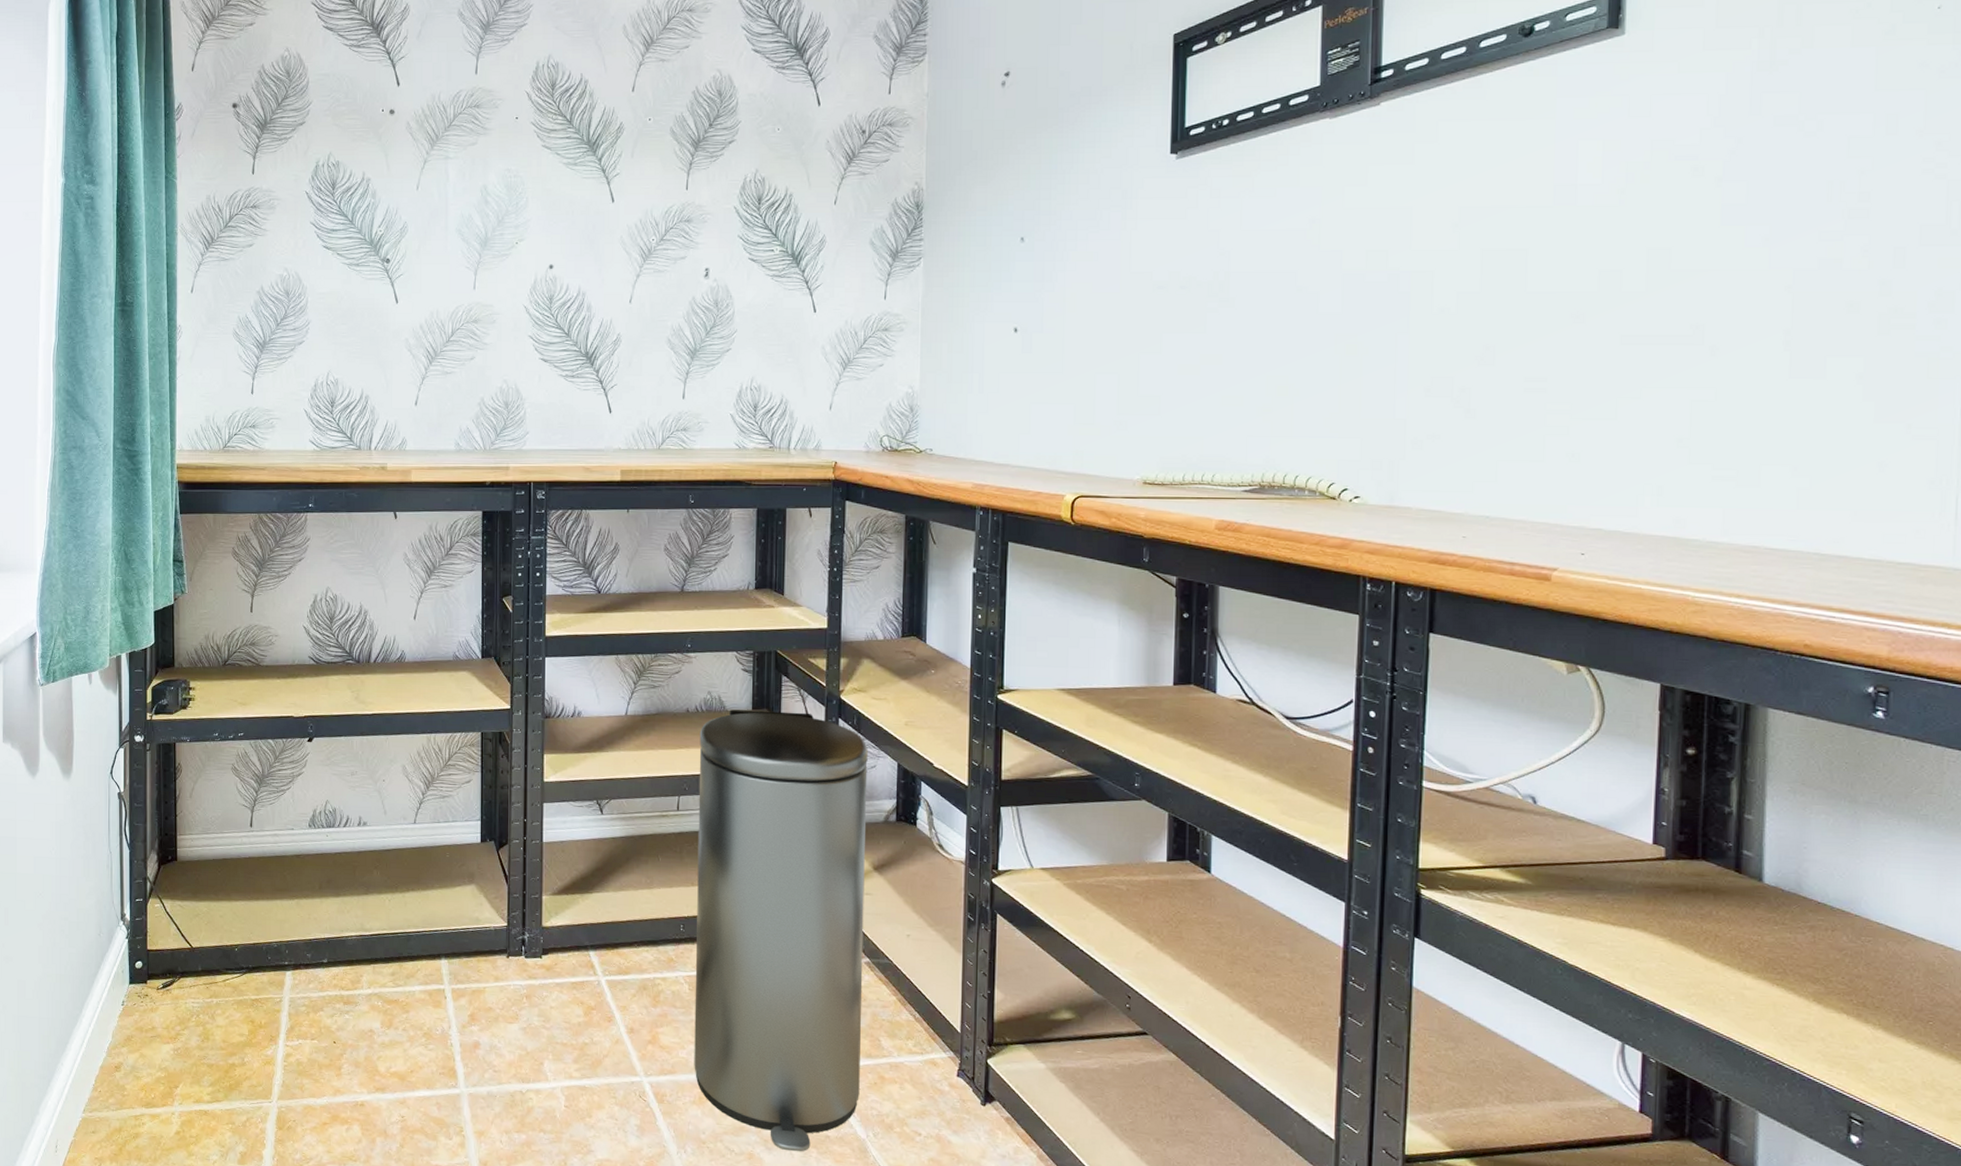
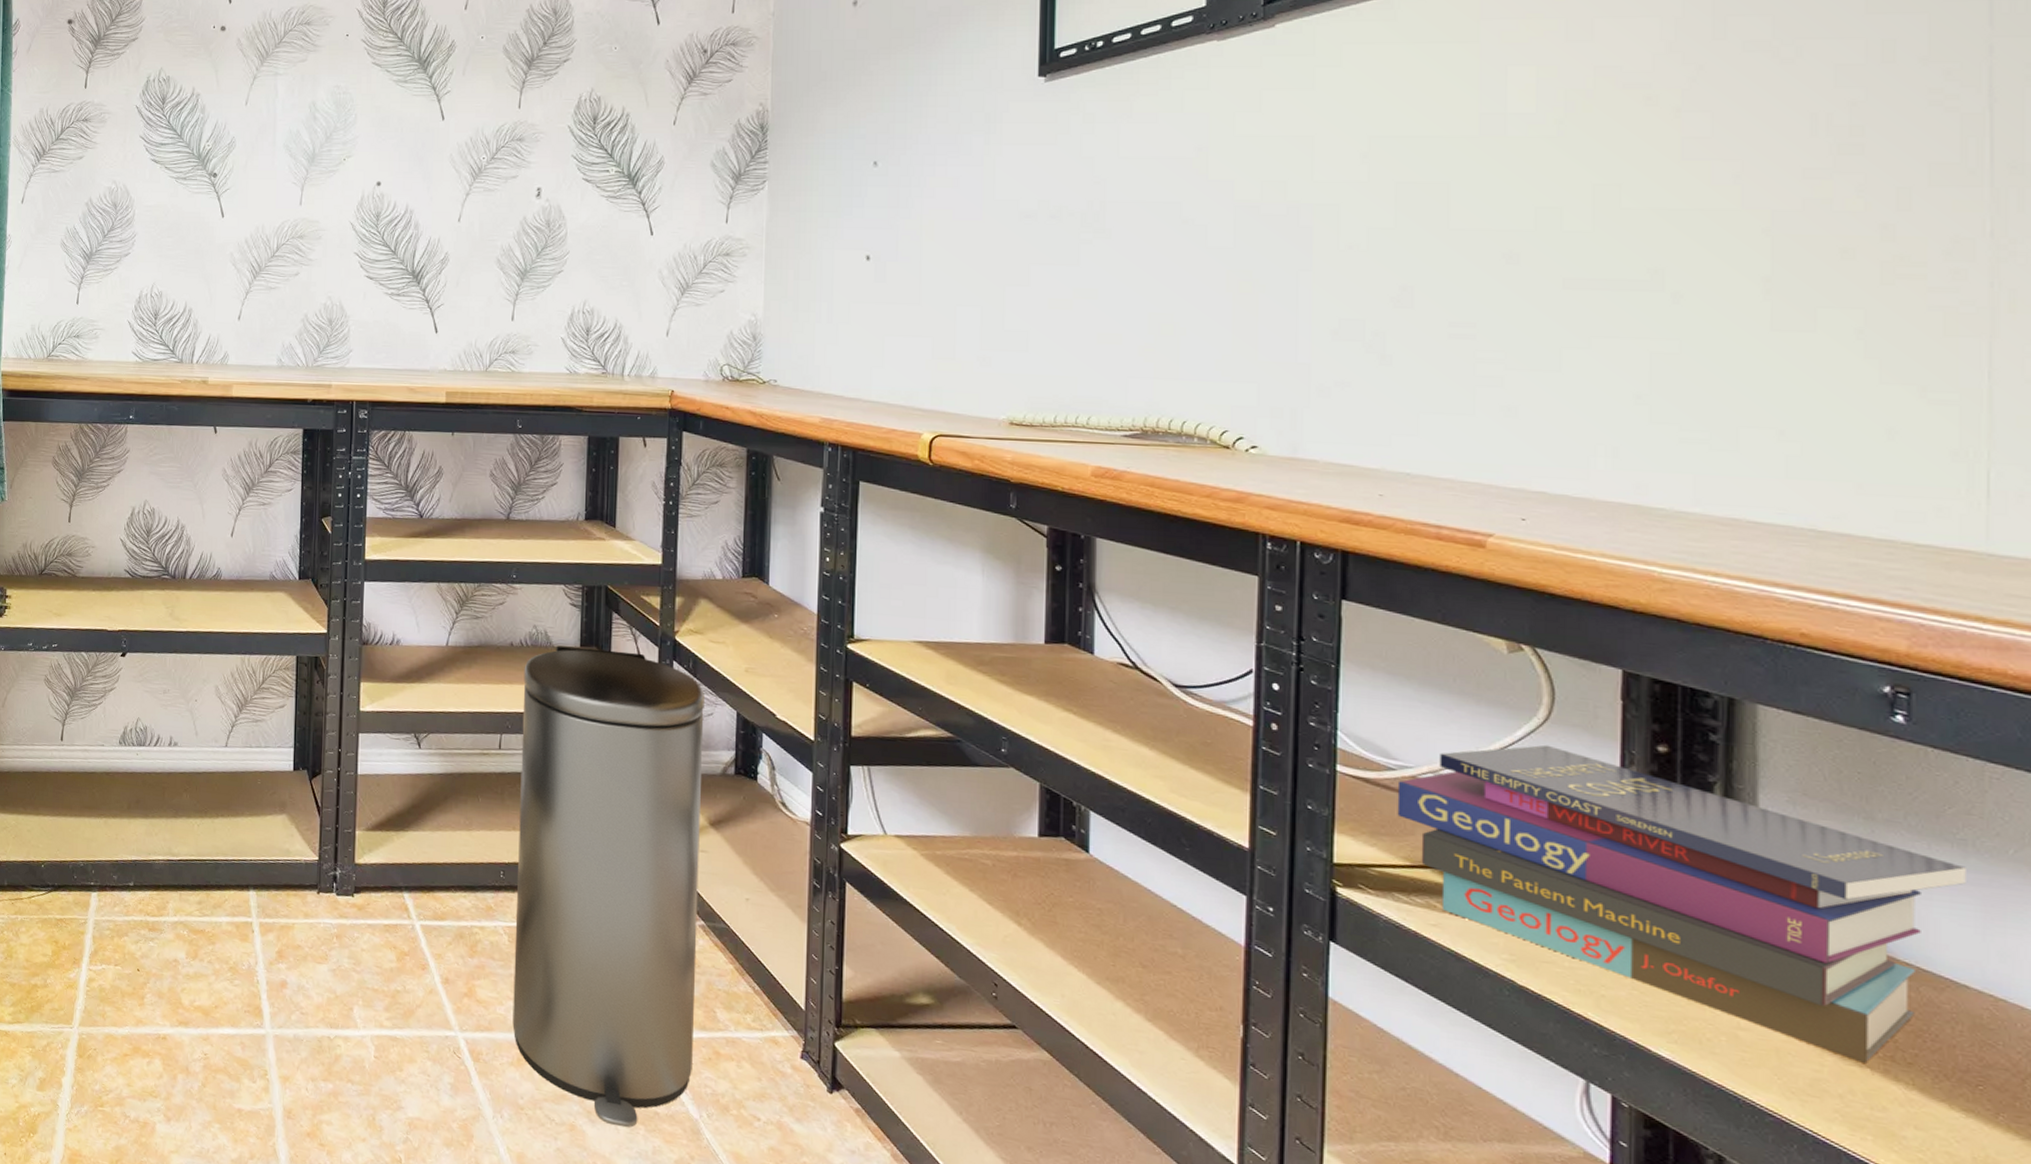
books: none [1472,753,1927,1010] -> present [1397,744,1966,1064]

